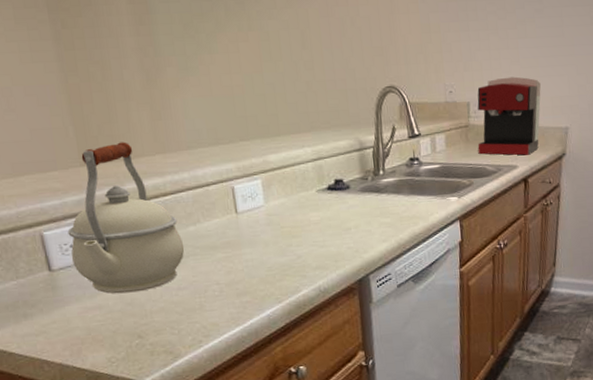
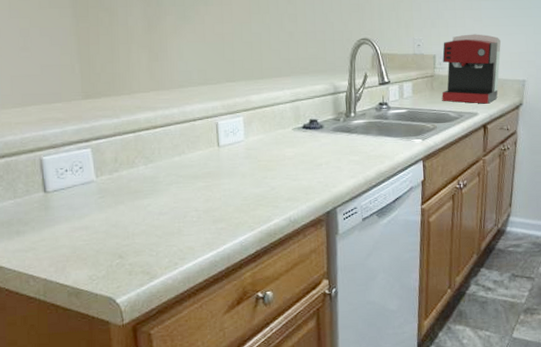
kettle: present [67,142,185,294] -> none [65,79,169,216]

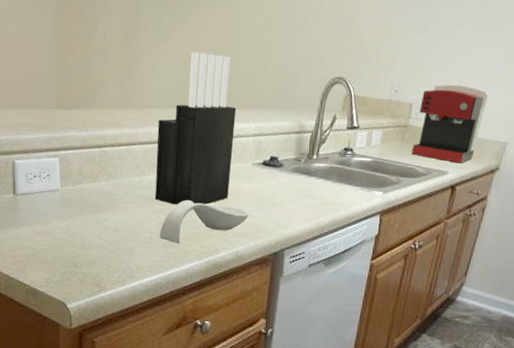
knife block: none [192,28,273,180] -> present [154,51,237,205]
spoon rest: none [207,172,297,218] -> present [159,200,249,243]

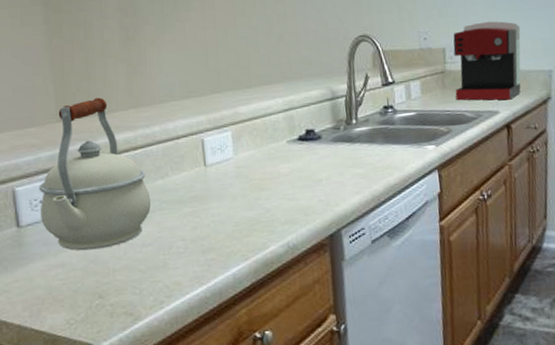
kettle: none [33,92,128,227] -> present [39,97,152,251]
knife block: present [154,51,237,205] -> none [175,34,267,204]
spoon rest: present [159,200,249,243] -> none [195,192,294,247]

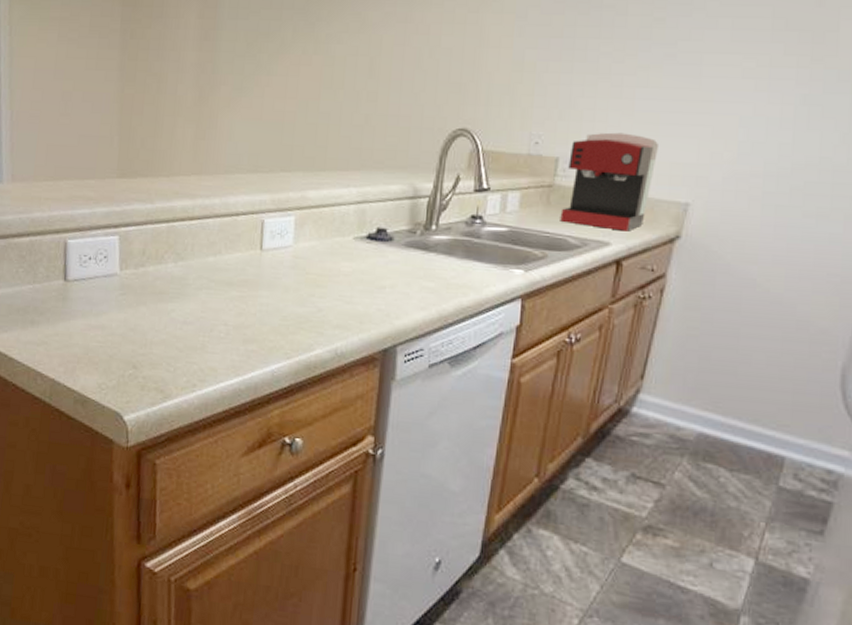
kettle: present [39,97,152,251] -> none [87,157,200,319]

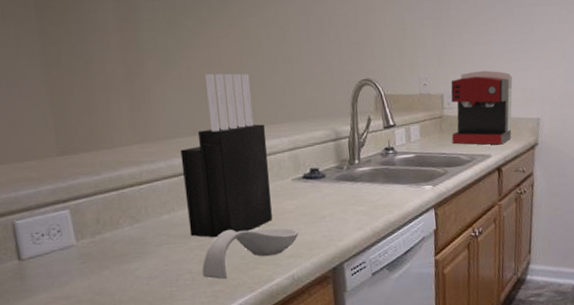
knife block: none [232,104,334,291] -> present [180,73,272,238]
spoon rest: none [238,284,351,339] -> present [202,227,299,279]

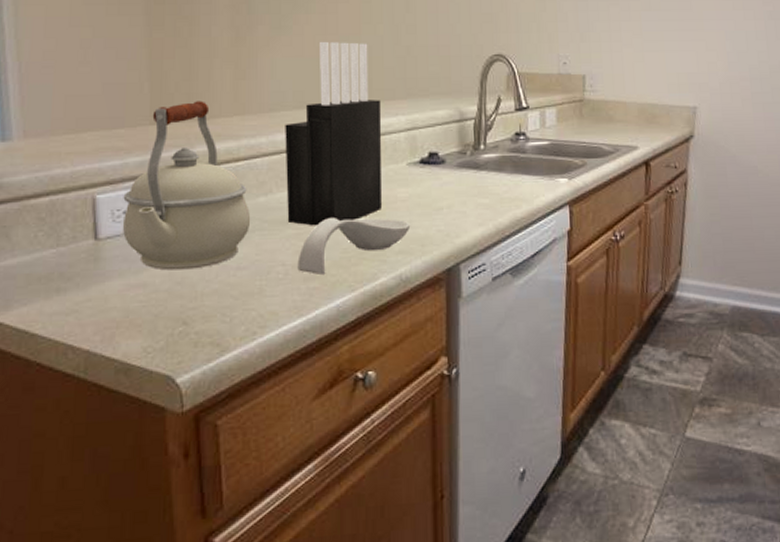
kettle: none [40,132,158,284] -> present [122,101,251,271]
coffee maker: present [451,70,513,145] -> none [593,50,666,135]

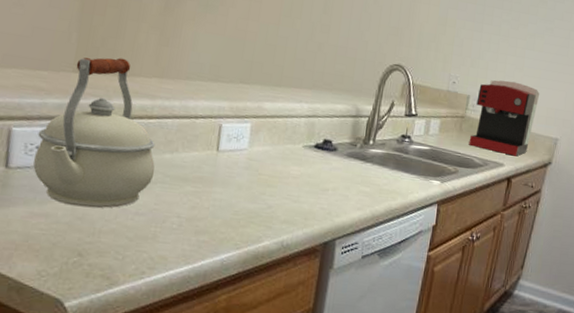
knife block: present [285,41,382,226] -> none [188,24,289,188]
spoon rest: present [297,218,411,275] -> none [190,182,298,230]
coffee maker: none [593,50,666,135] -> present [469,80,539,156]

